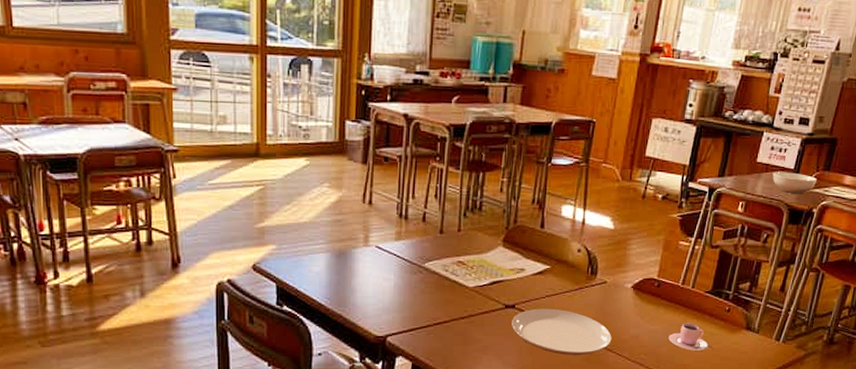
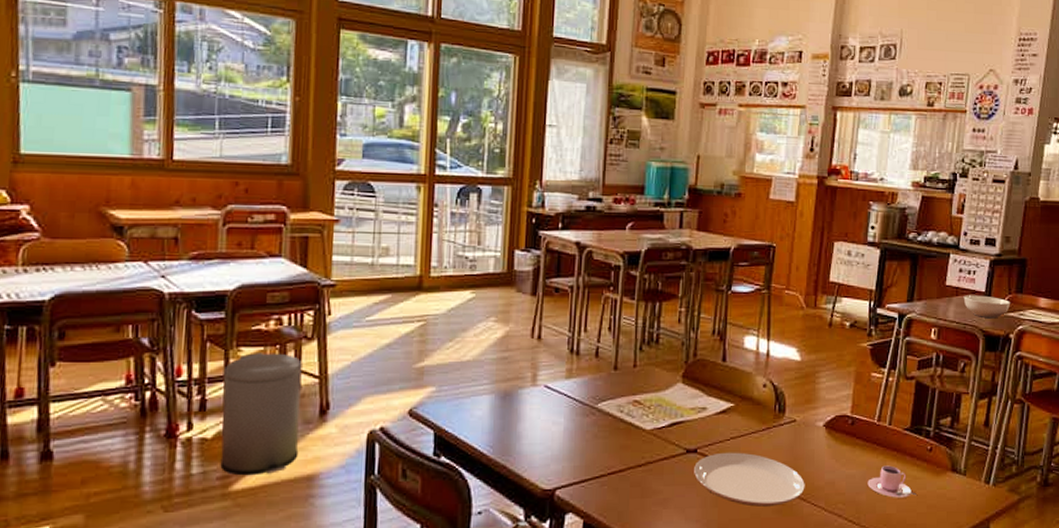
pedal bin: none [82,211,156,318] -> present [220,353,302,476]

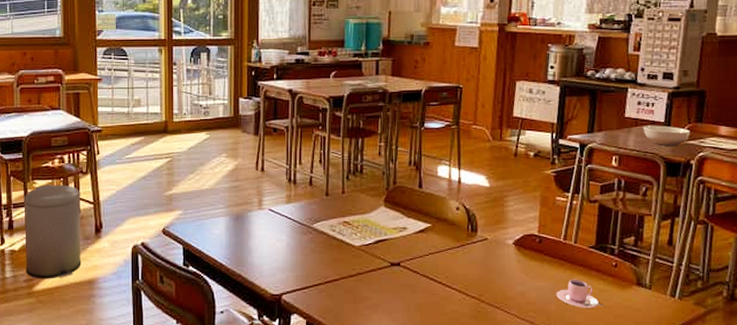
plate: present [694,452,805,507] -> none [398,266,498,313]

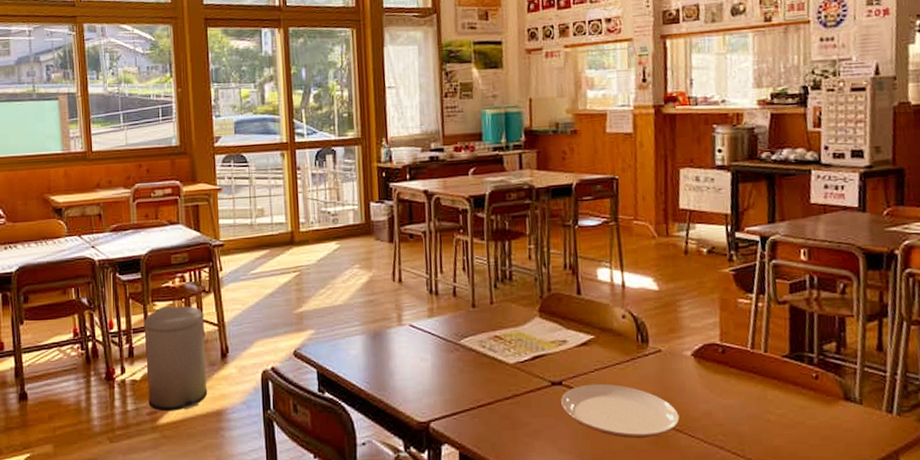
plate: none [398,266,498,313] -> present [561,383,680,438]
teacup: present [556,279,604,308] -> none [748,394,807,429]
bowl: present [643,125,691,147] -> none [833,211,892,235]

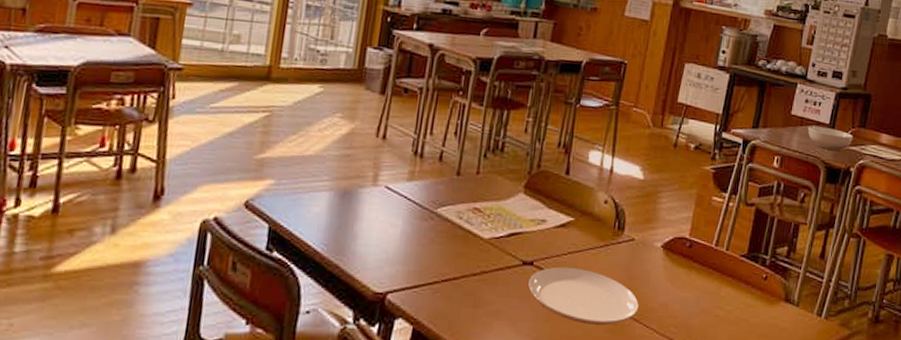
pedal bin: present [145,305,208,412] -> none [45,131,141,258]
bowl: none [833,211,892,235] -> present [807,126,854,151]

